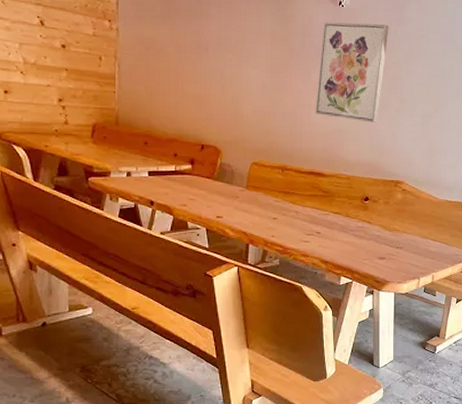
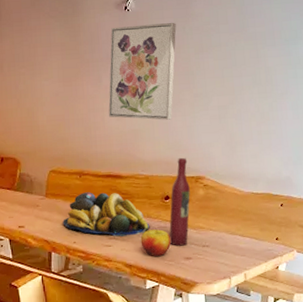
fruit bowl: none [262,187,348,233] -> present [63,192,150,237]
apple: none [338,229,367,255] -> present [140,229,172,257]
wine bottle: none [366,161,389,246] -> present [169,157,190,246]

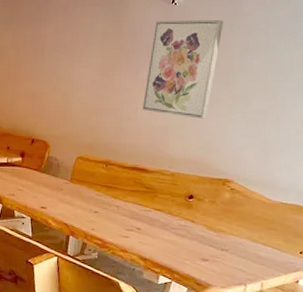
fruit bowl: present [63,192,150,237] -> none [84,182,170,230]
apple: present [140,229,172,257] -> none [158,226,190,255]
wine bottle: present [169,157,190,246] -> none [189,158,217,247]

